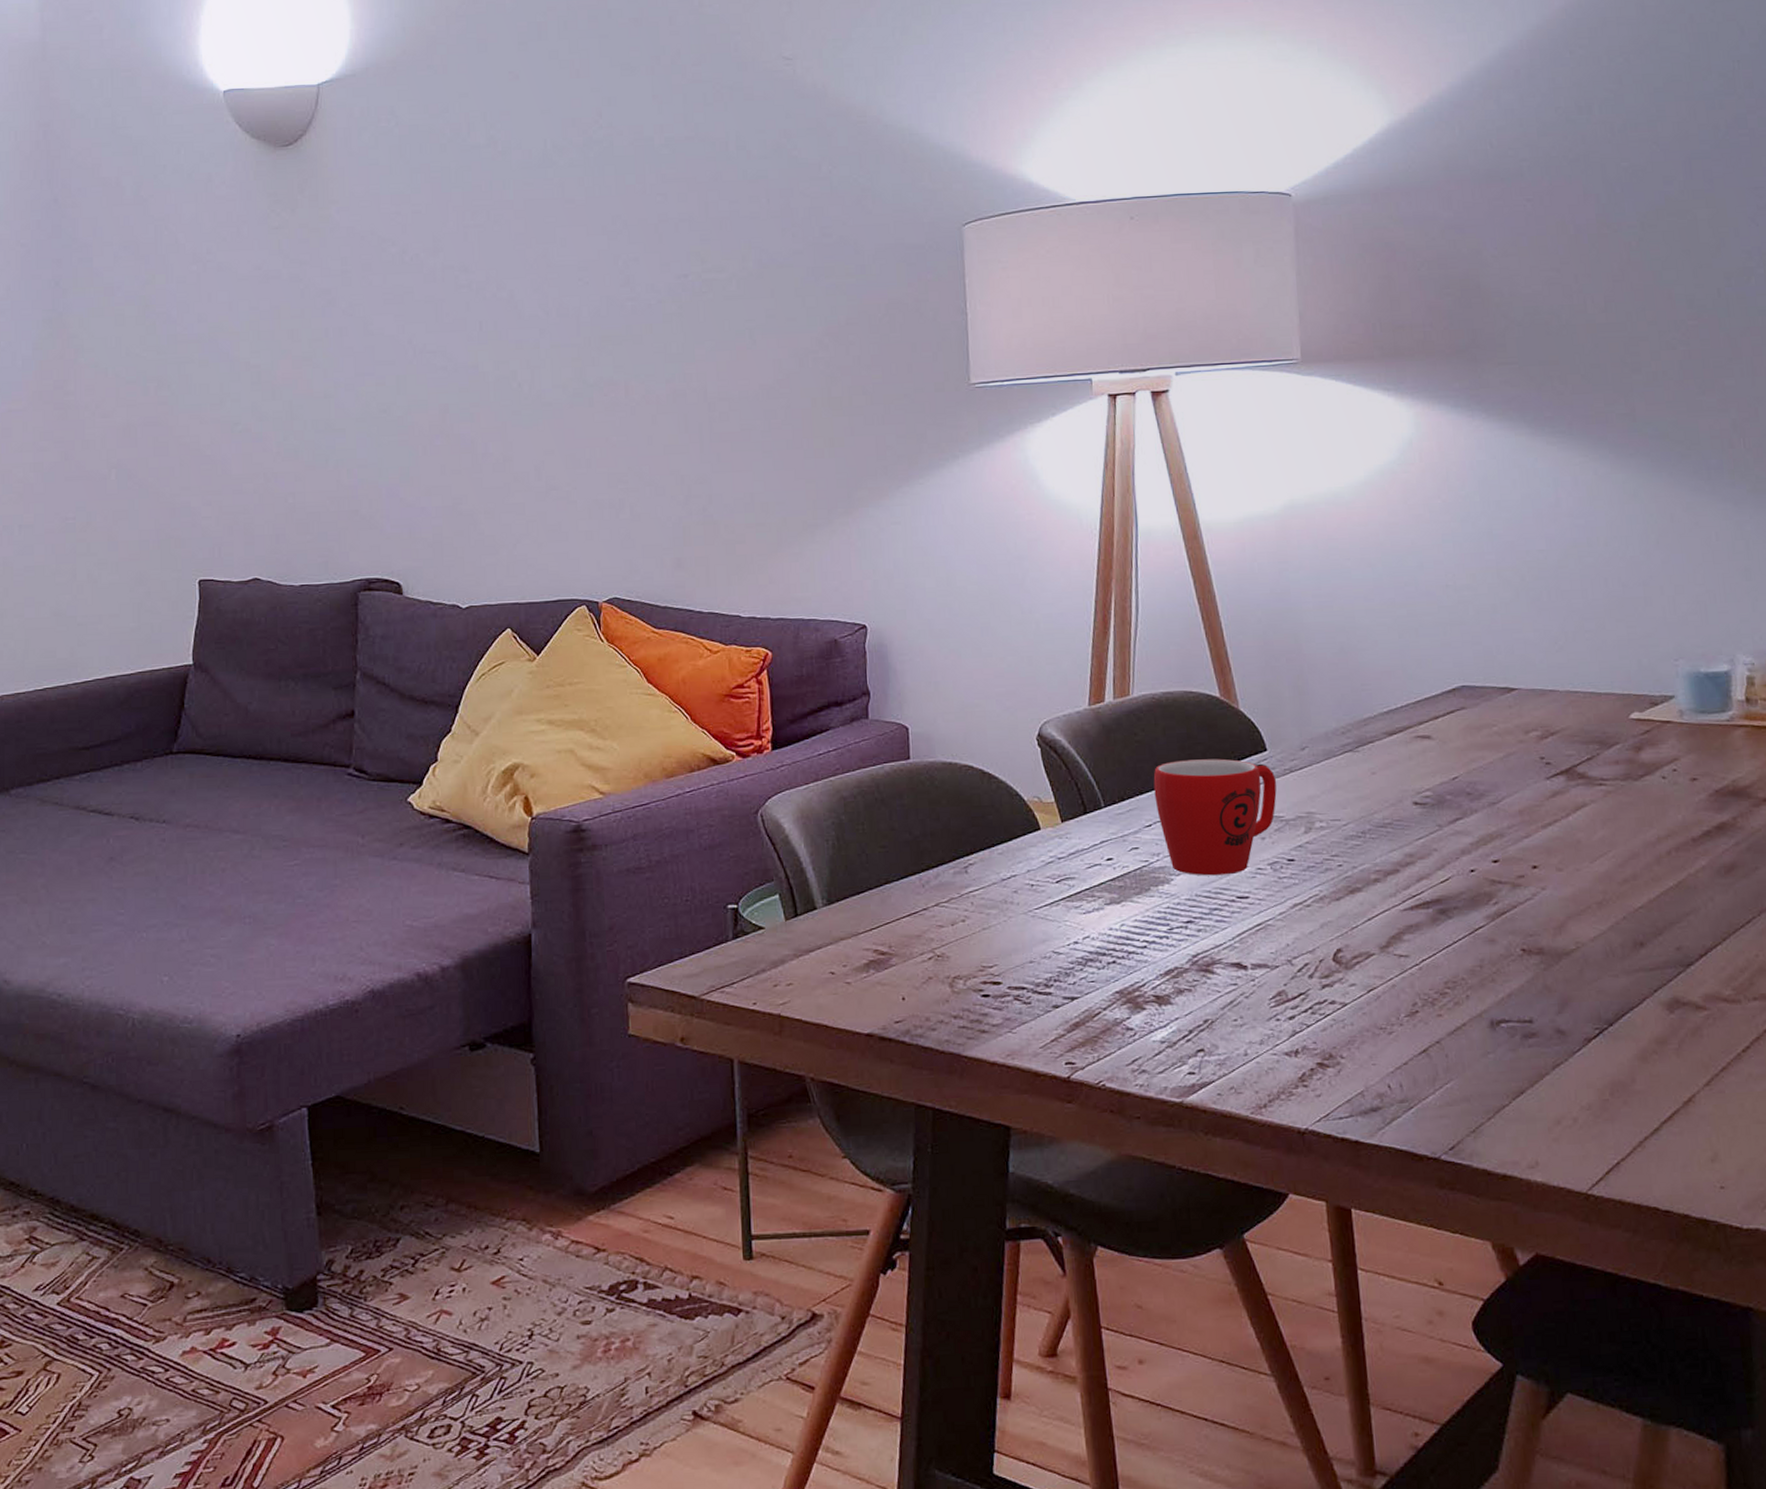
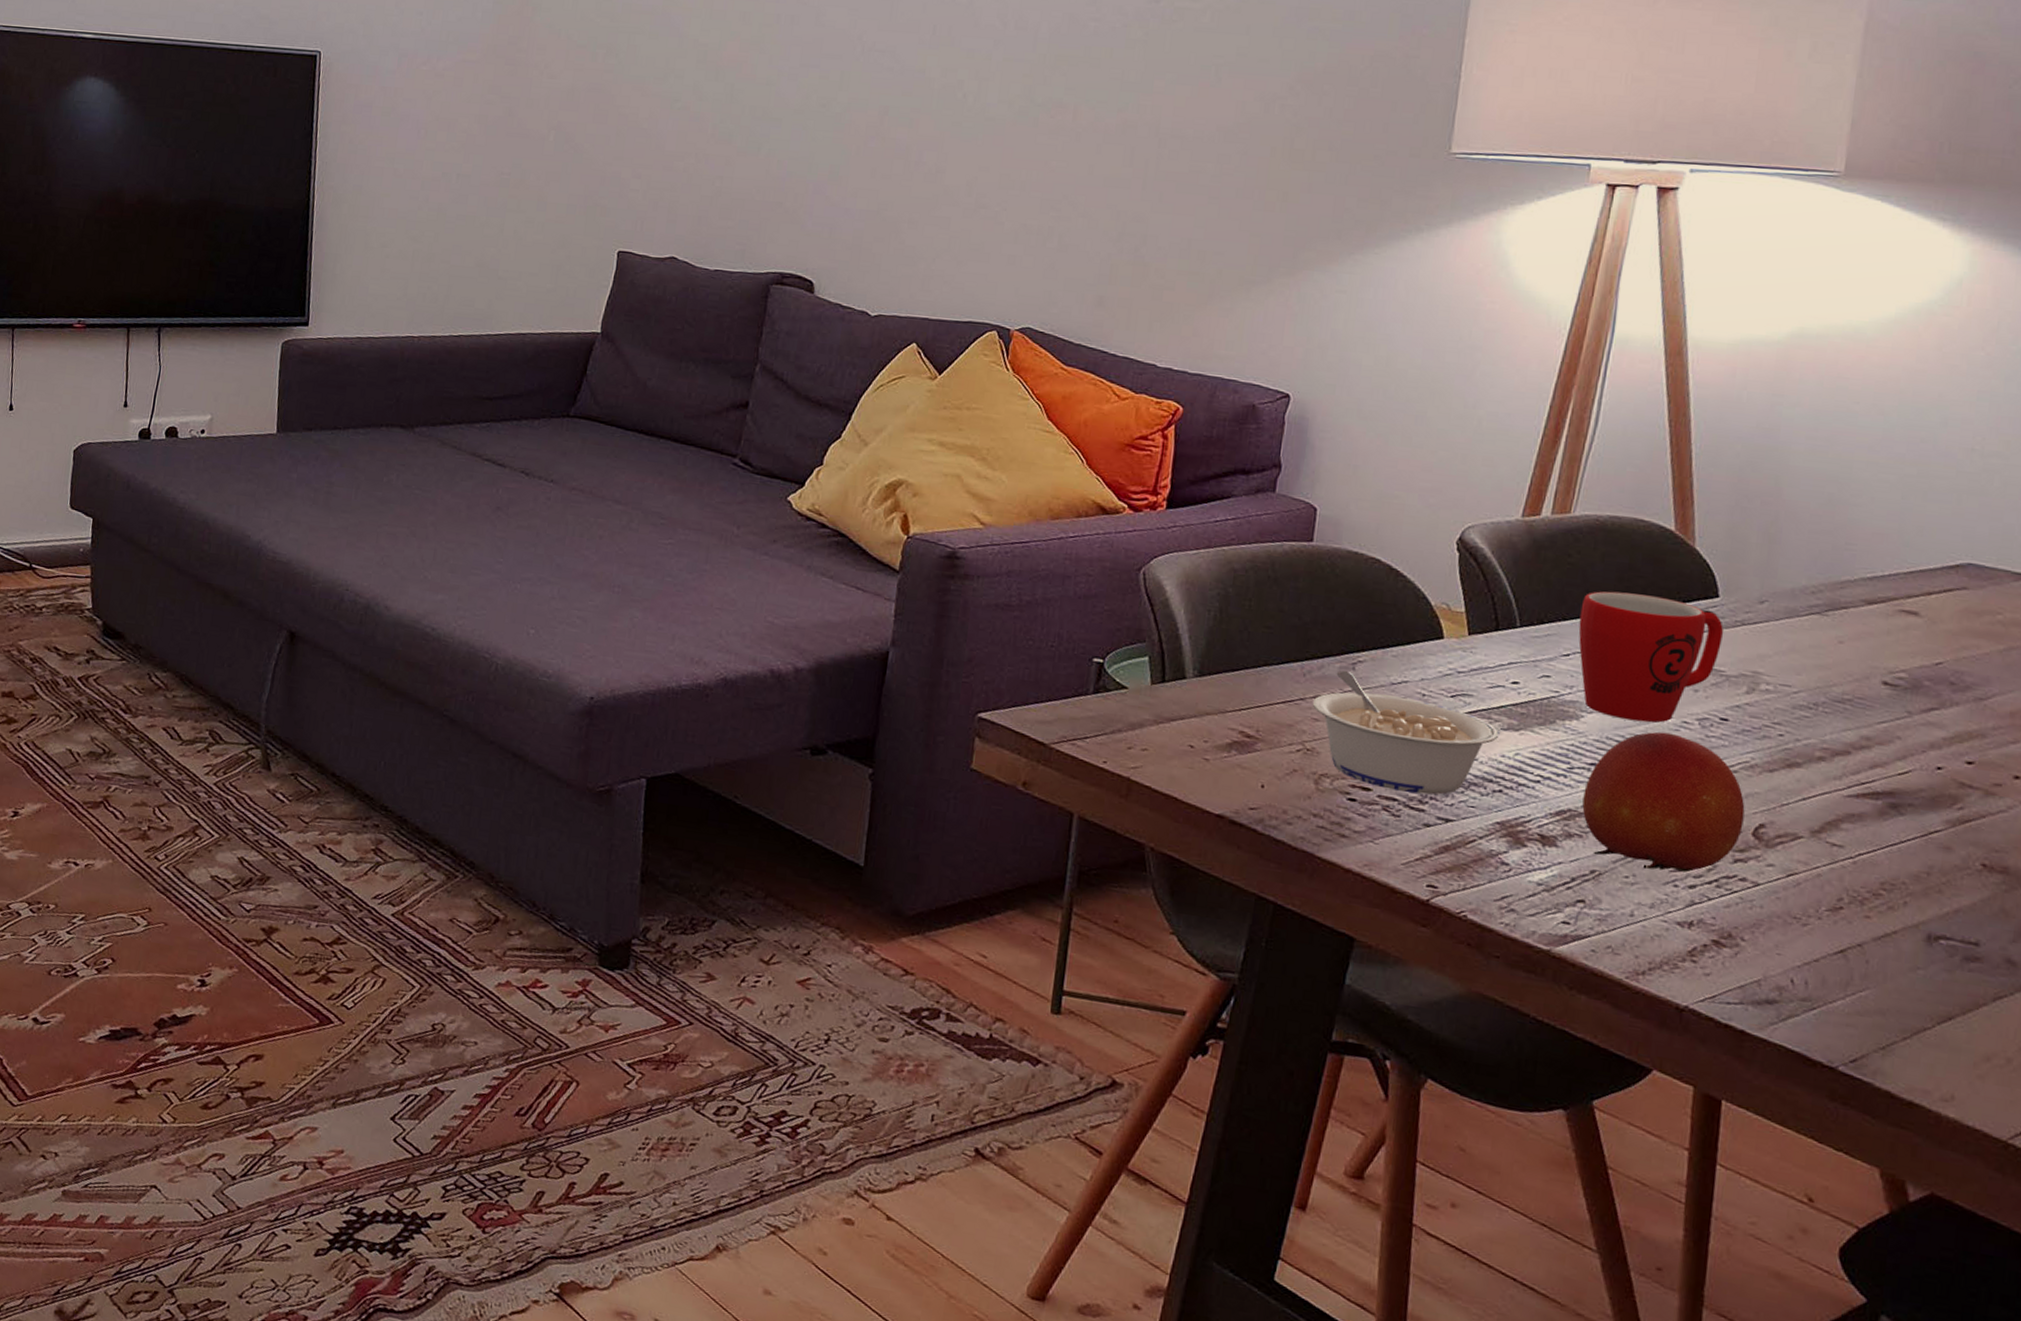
legume: none [935,874,1103,980] -> present [1312,670,1499,795]
fruit: none [1185,881,1324,1009] -> present [1582,731,1745,873]

